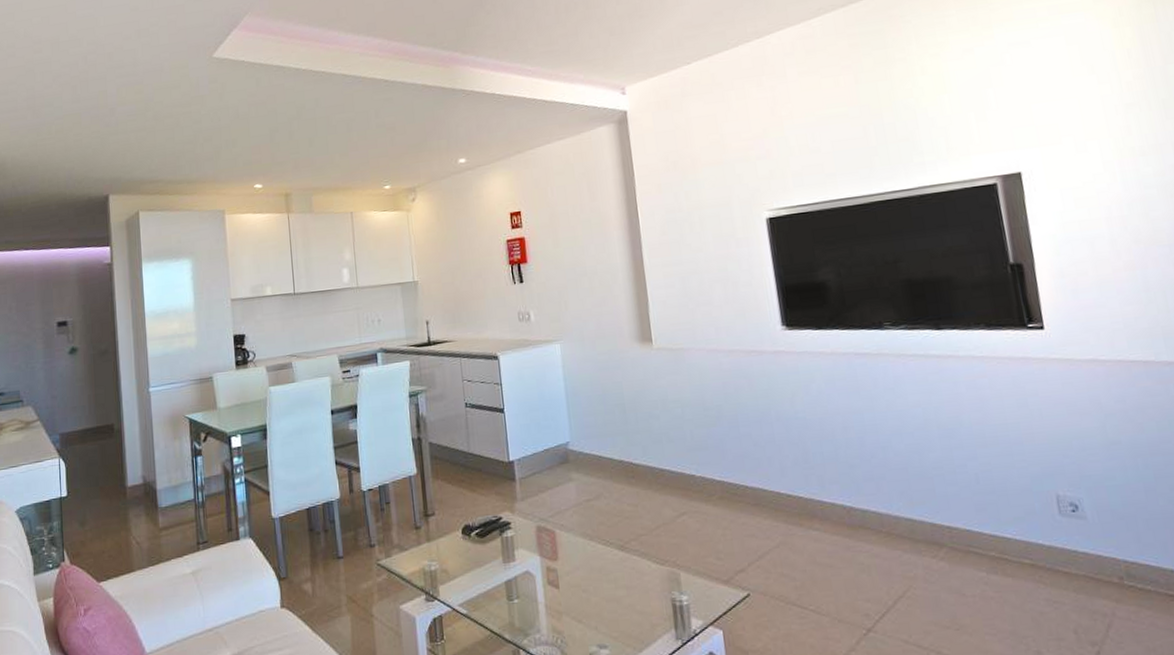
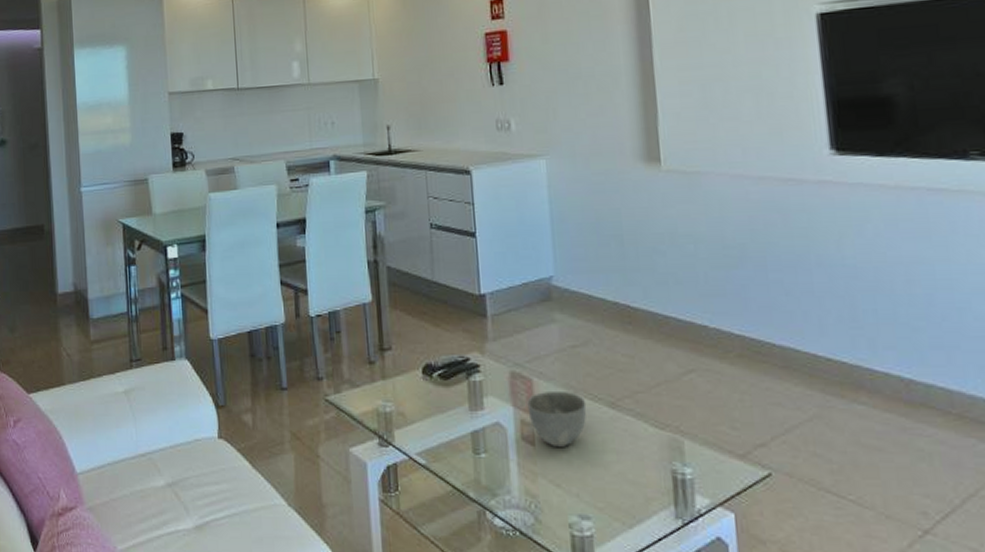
bowl: none [551,539,601,589] -> present [527,390,587,448]

